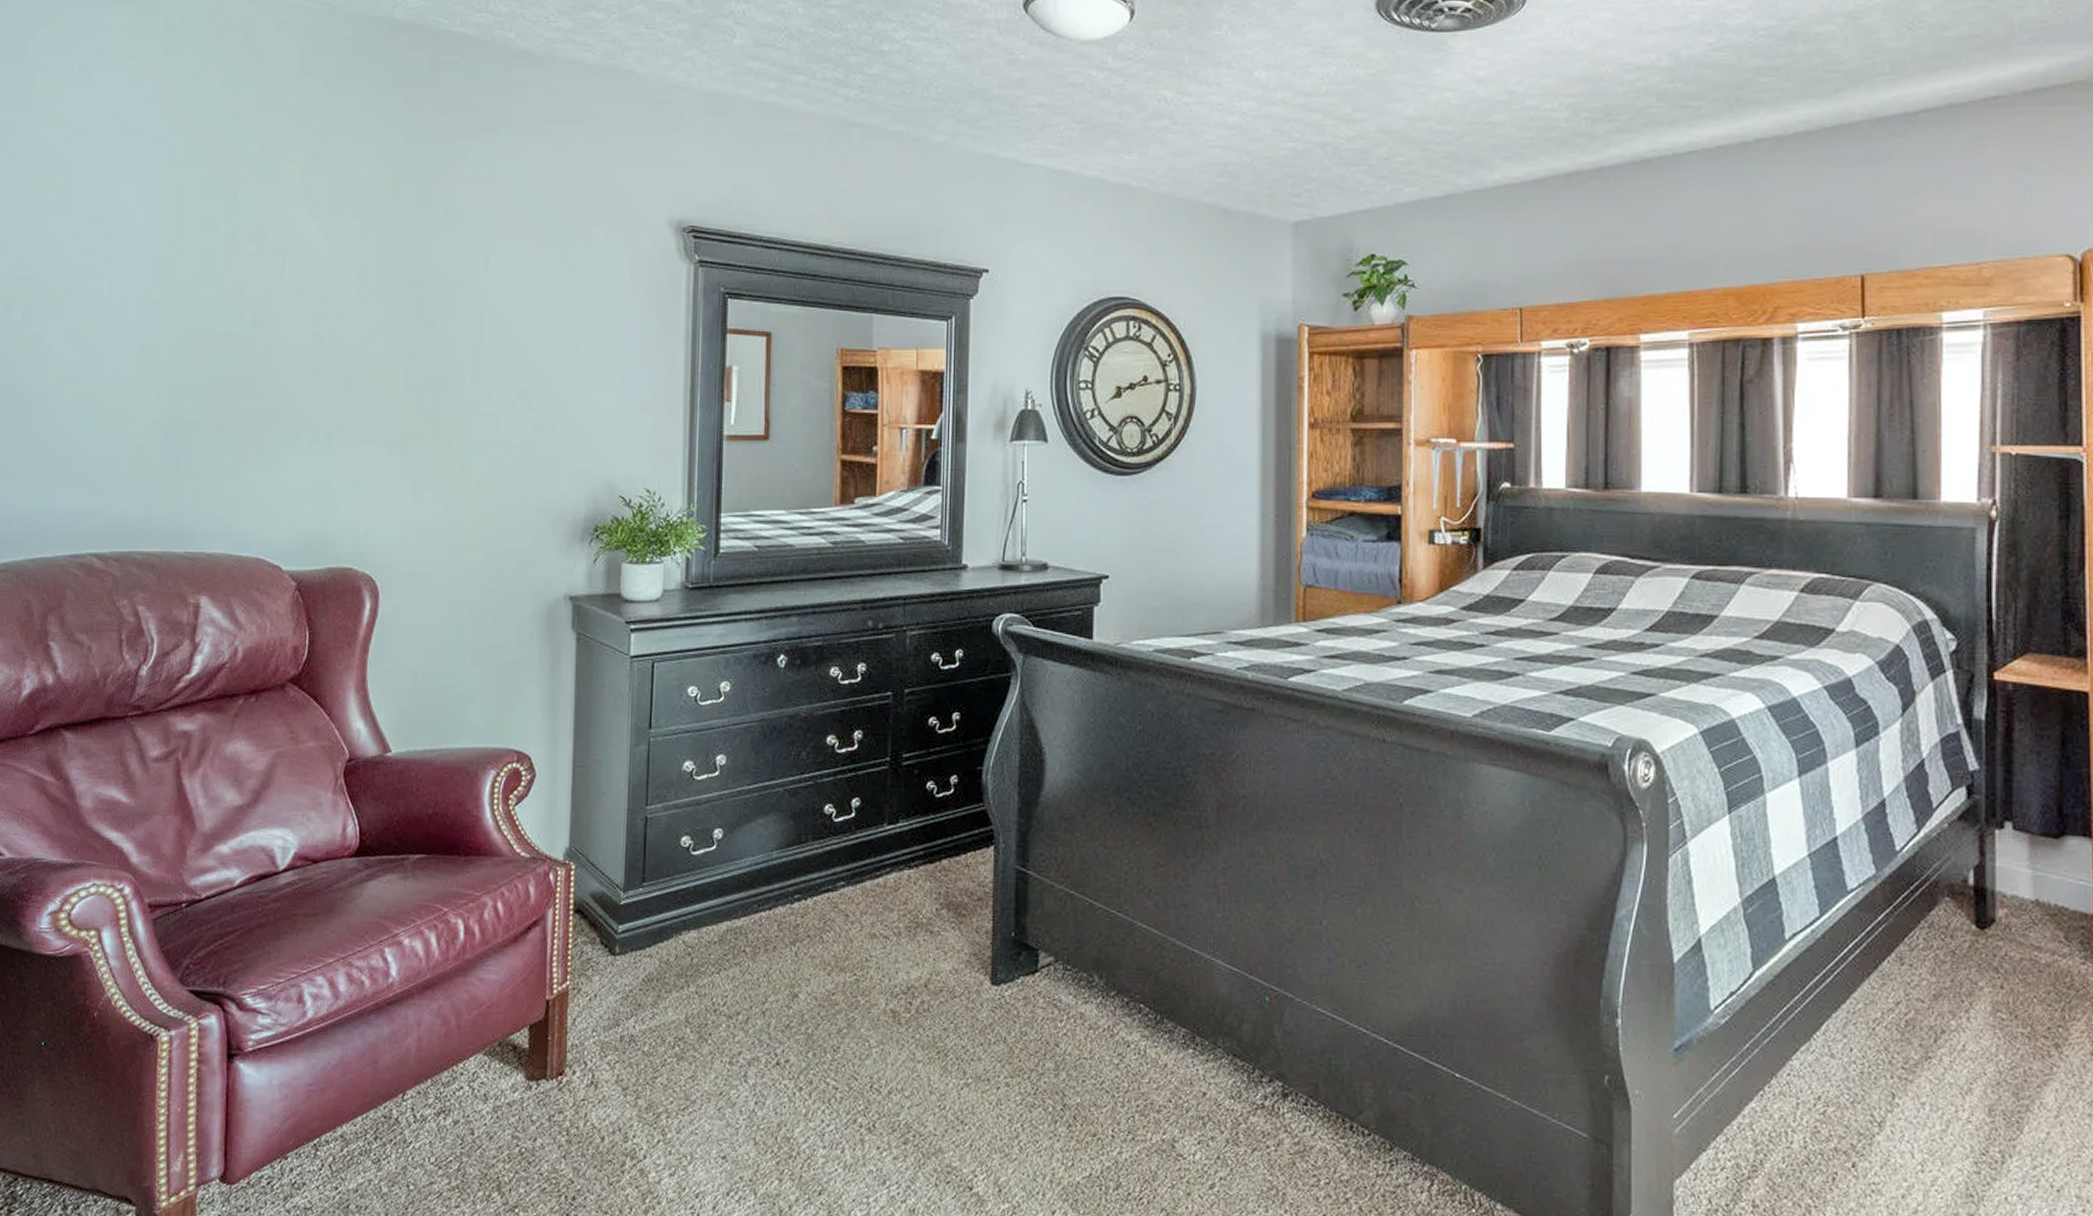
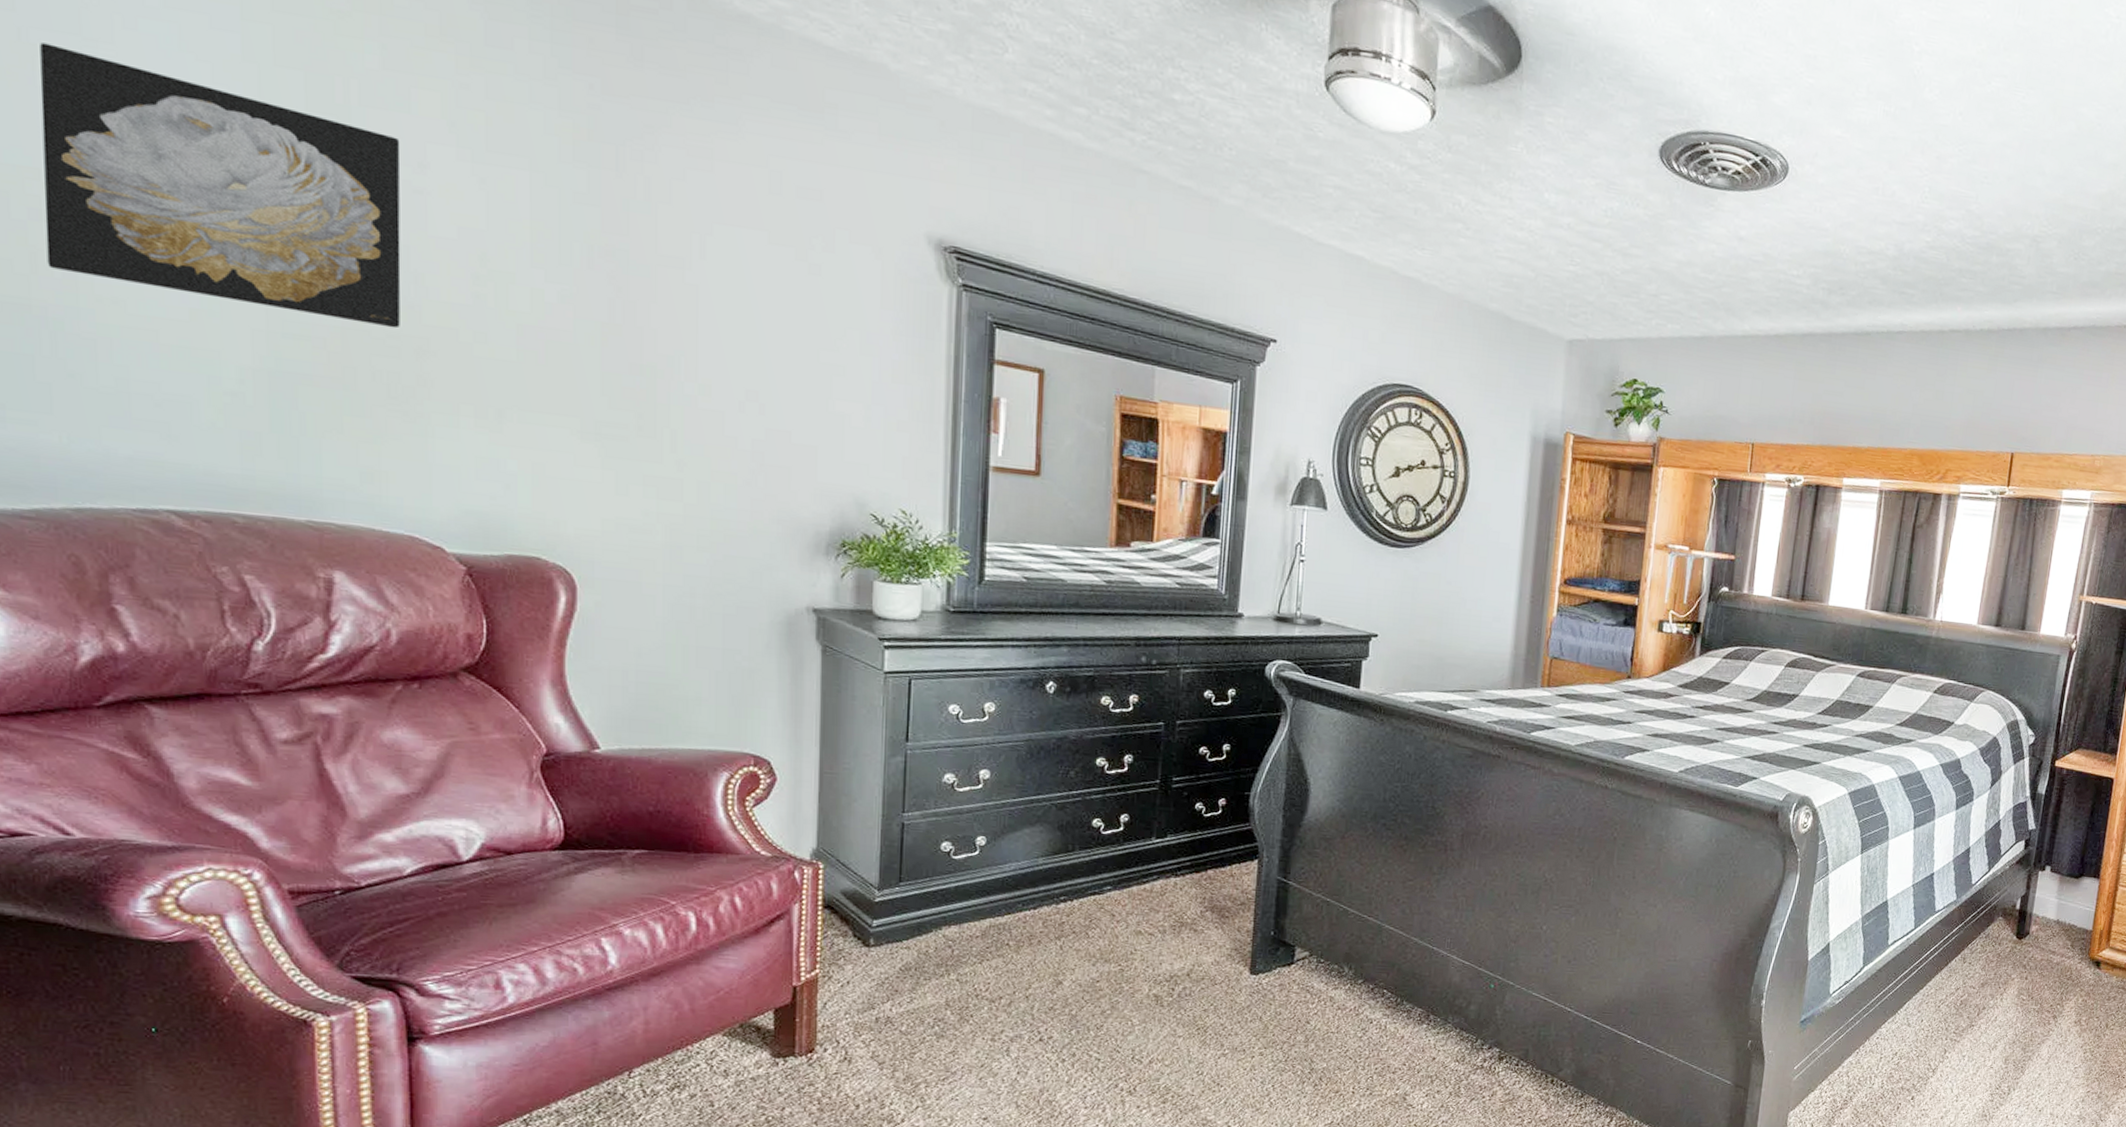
wall art: none [31,178,270,372] -> present [39,42,401,329]

